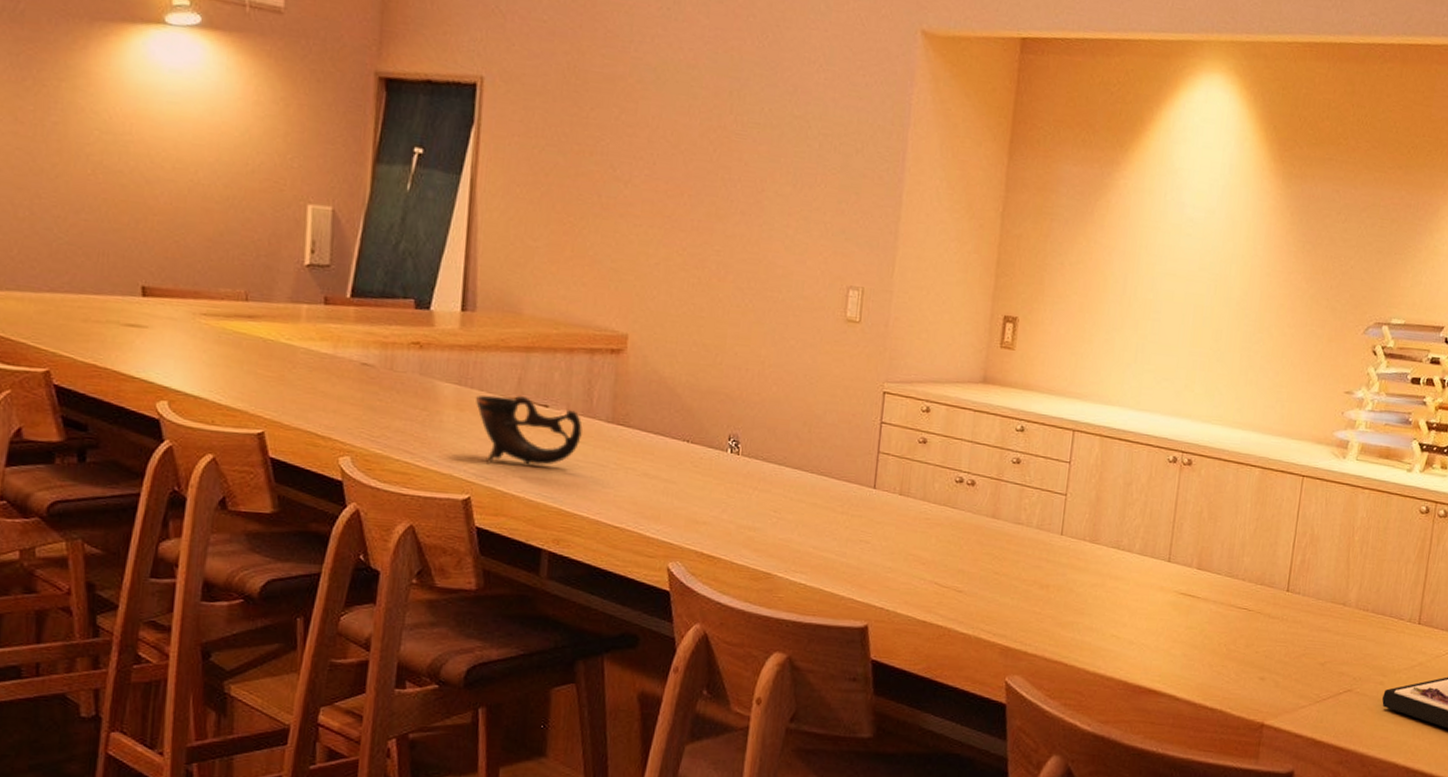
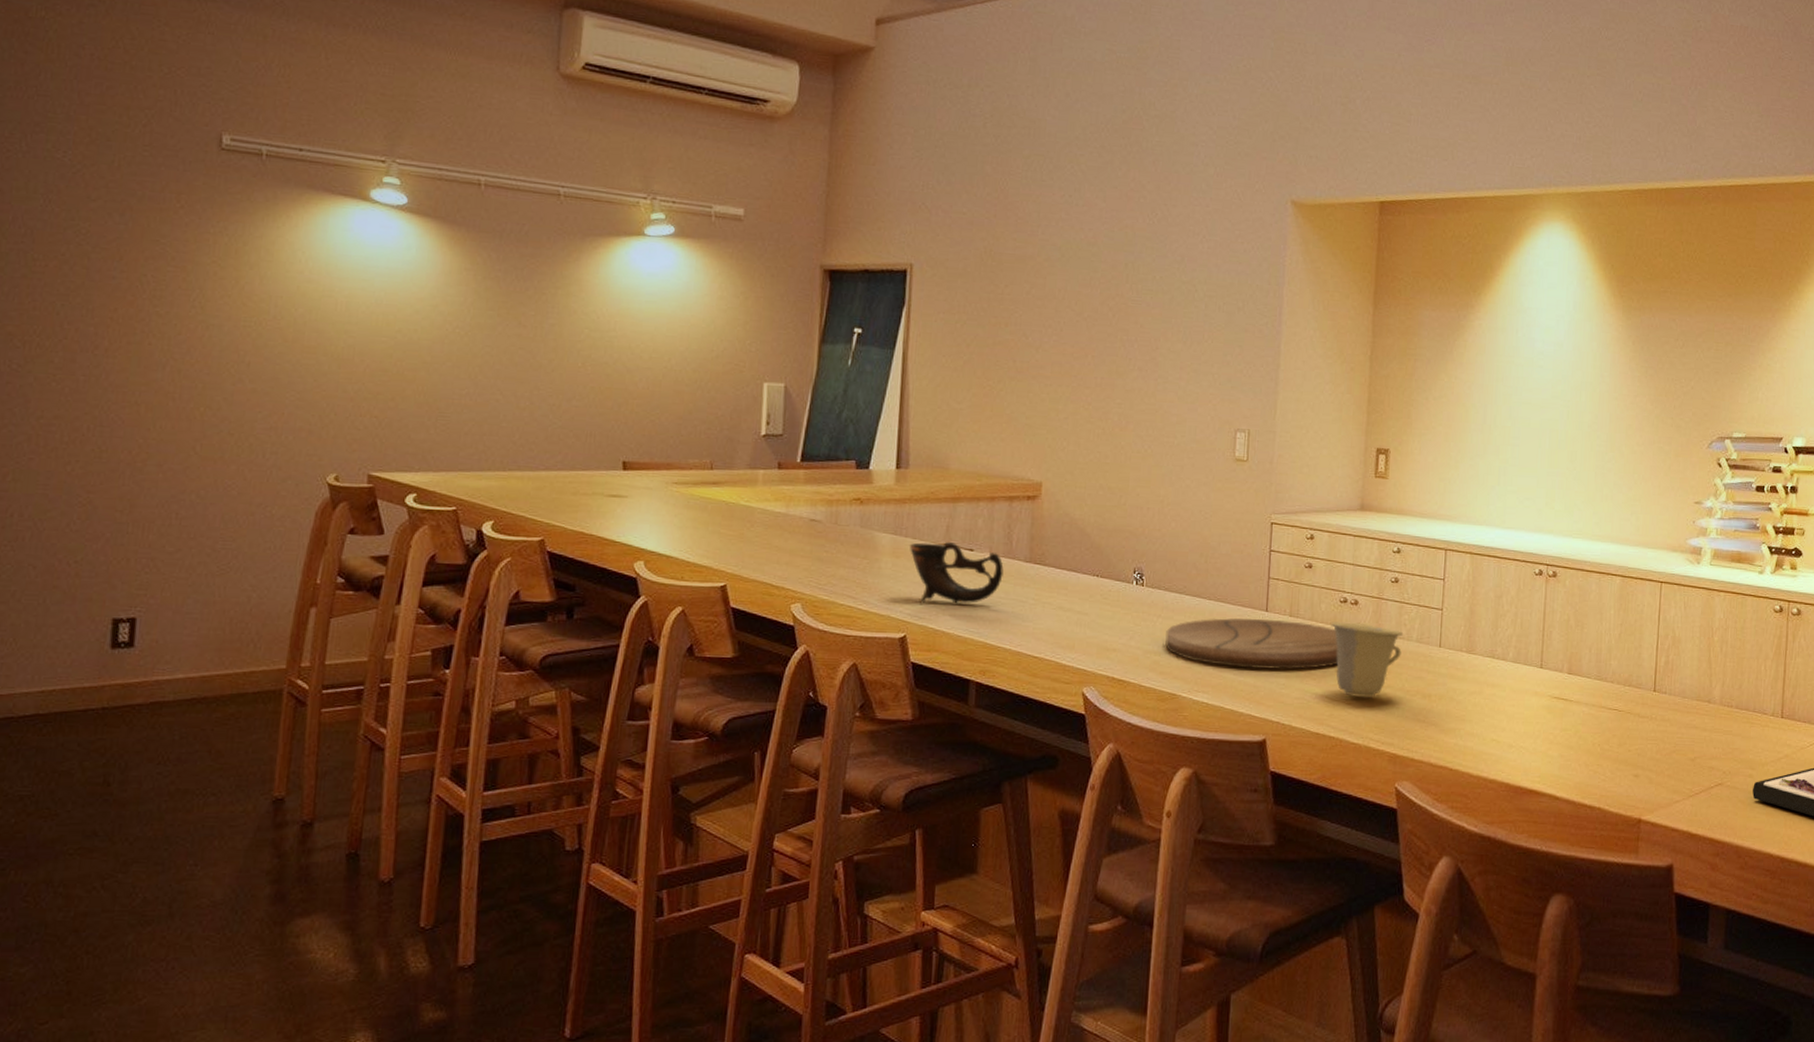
cutting board: none [761,494,951,552] -> present [1165,618,1338,670]
cup: none [944,502,1022,587] -> present [1331,621,1403,698]

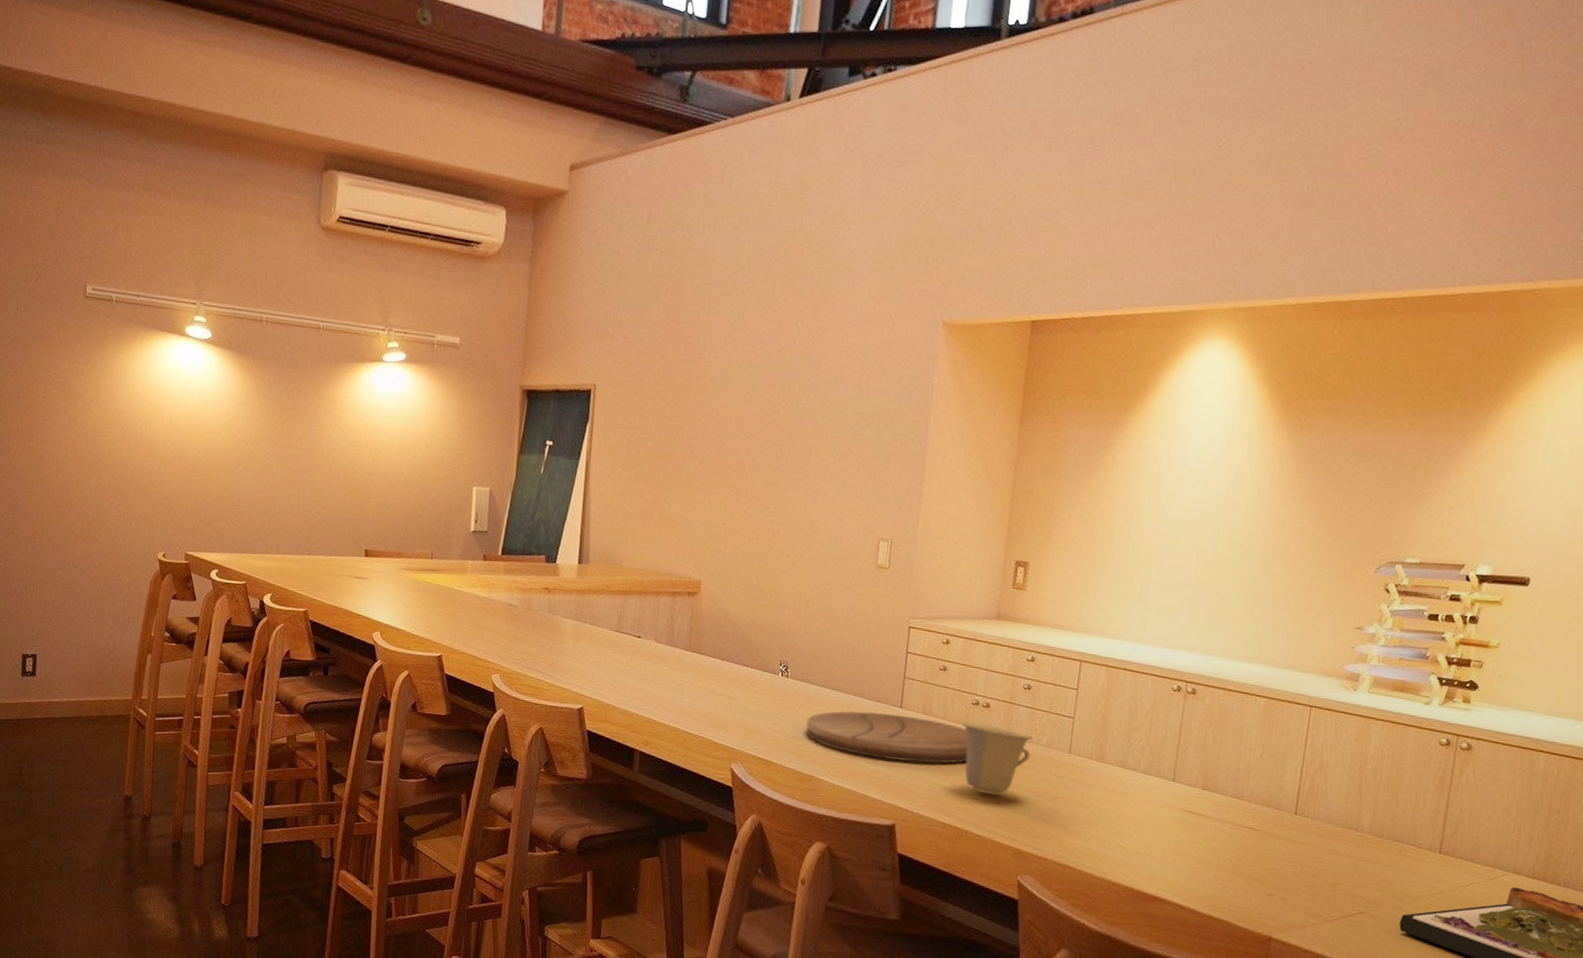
cup: present [910,542,1004,604] -> none [588,628,666,684]

